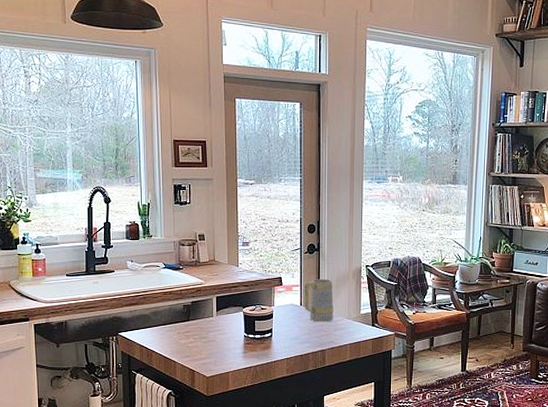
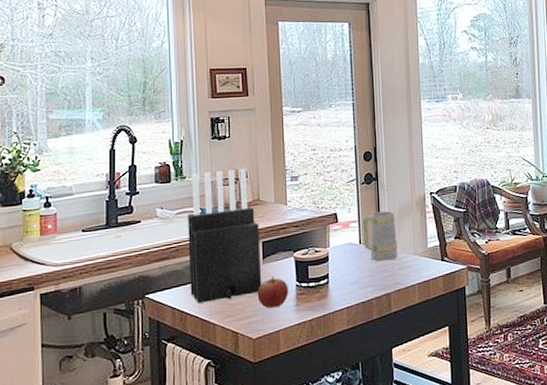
knife block: none [154,232,215,343] -> present [188,168,262,303]
apple: none [211,326,237,353] -> present [257,275,288,309]

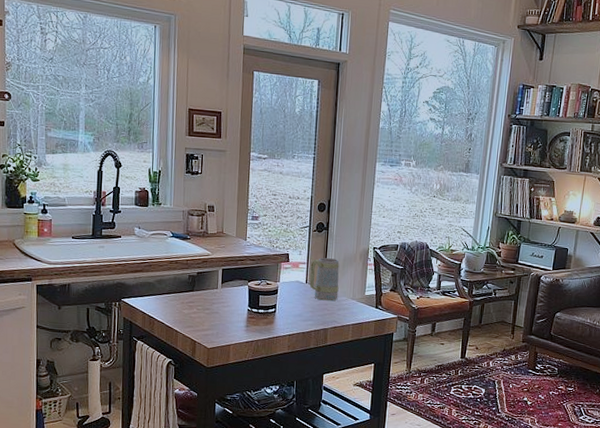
knife block: present [188,168,262,303] -> none [159,201,221,313]
apple: present [257,275,288,309] -> none [214,299,241,326]

